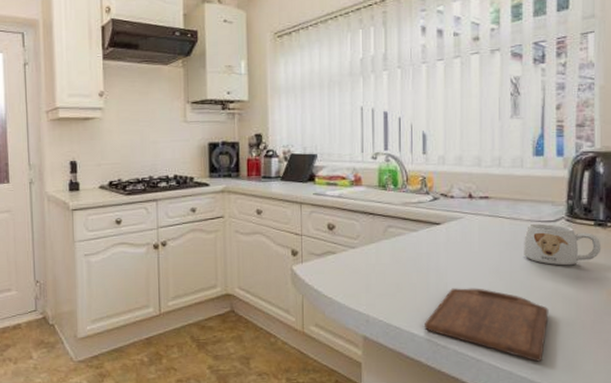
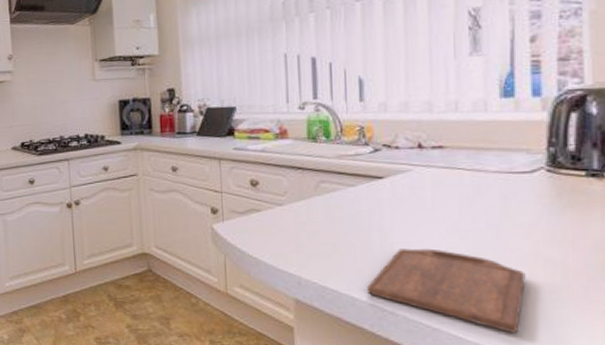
mug: present [524,223,602,266] -> none [490,175,597,224]

